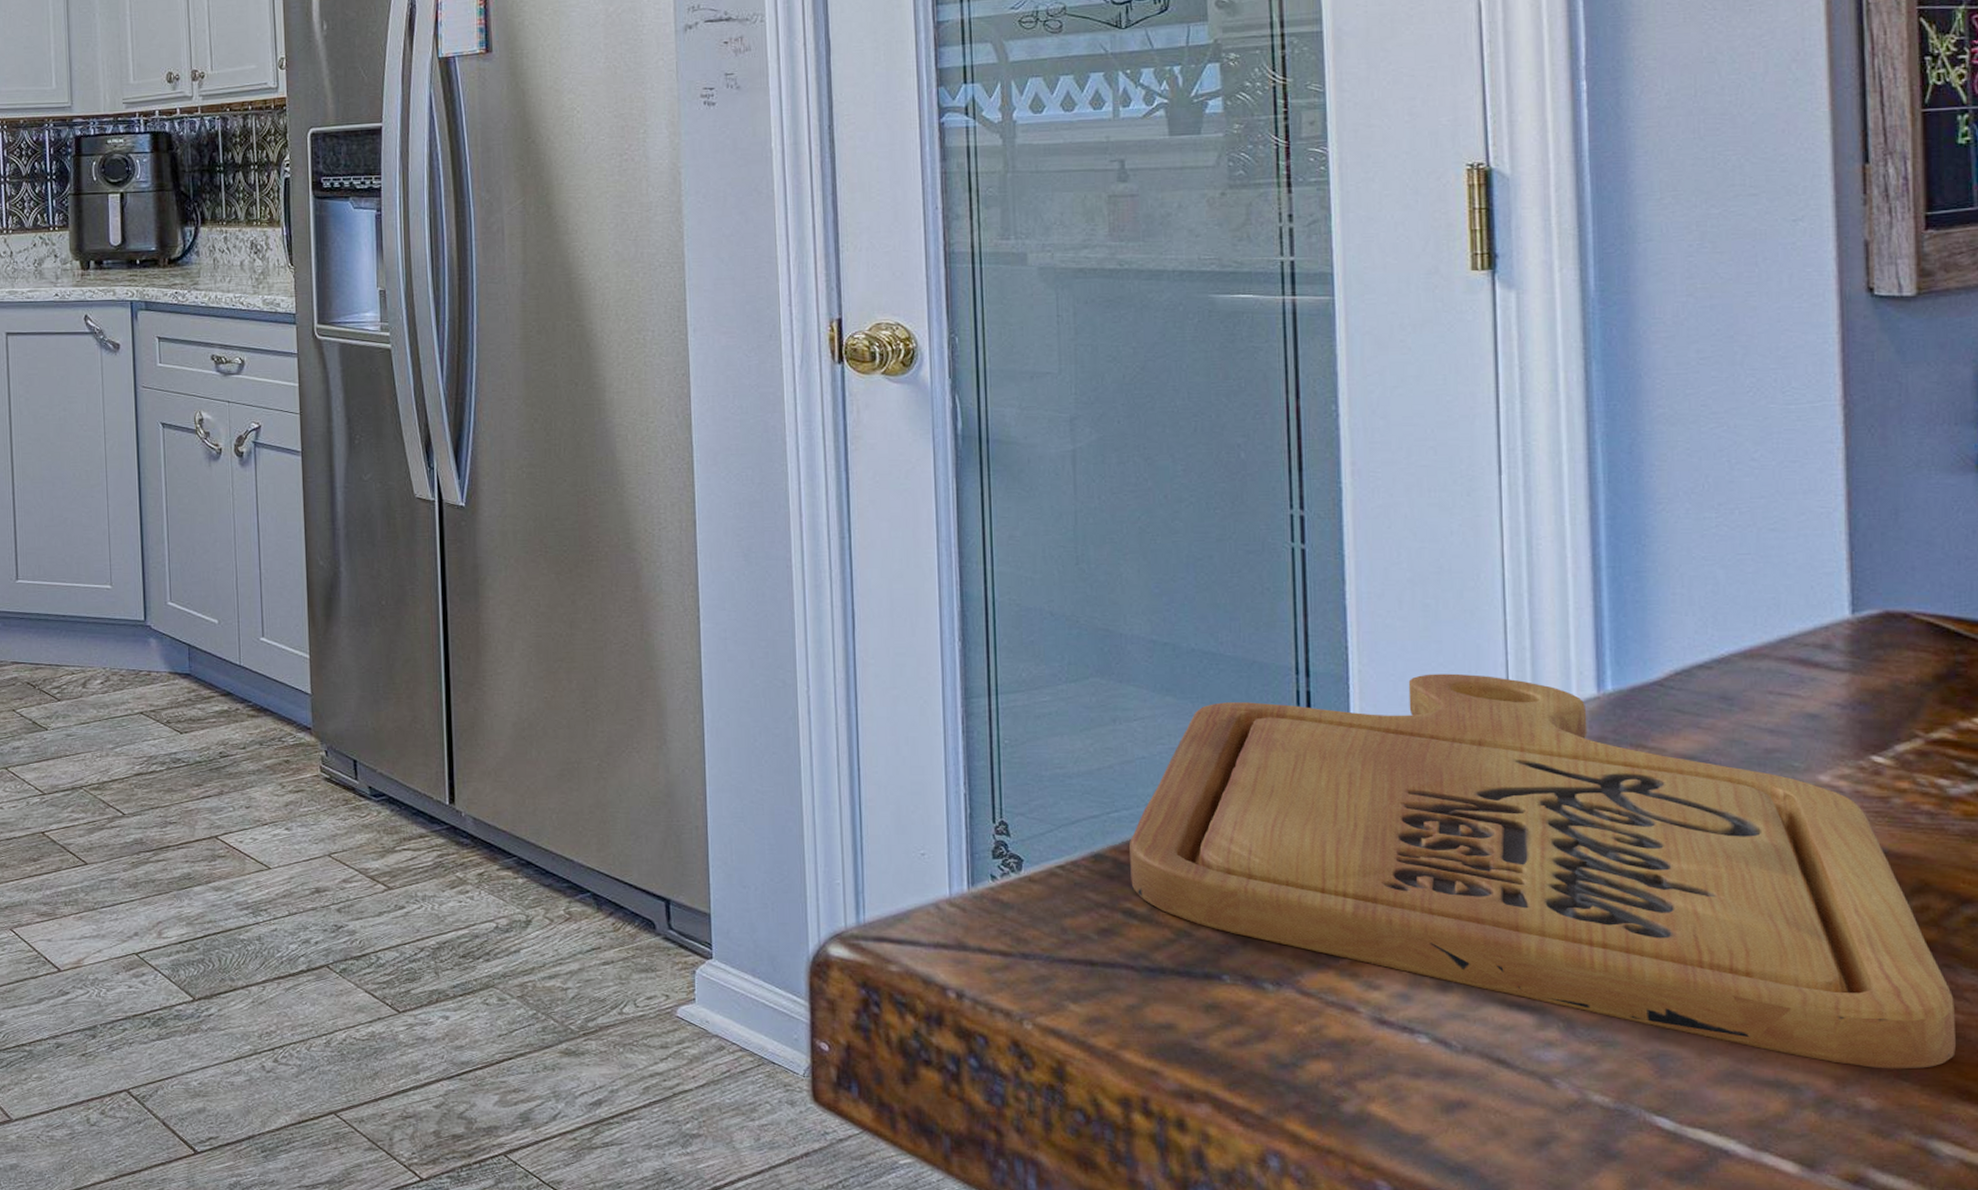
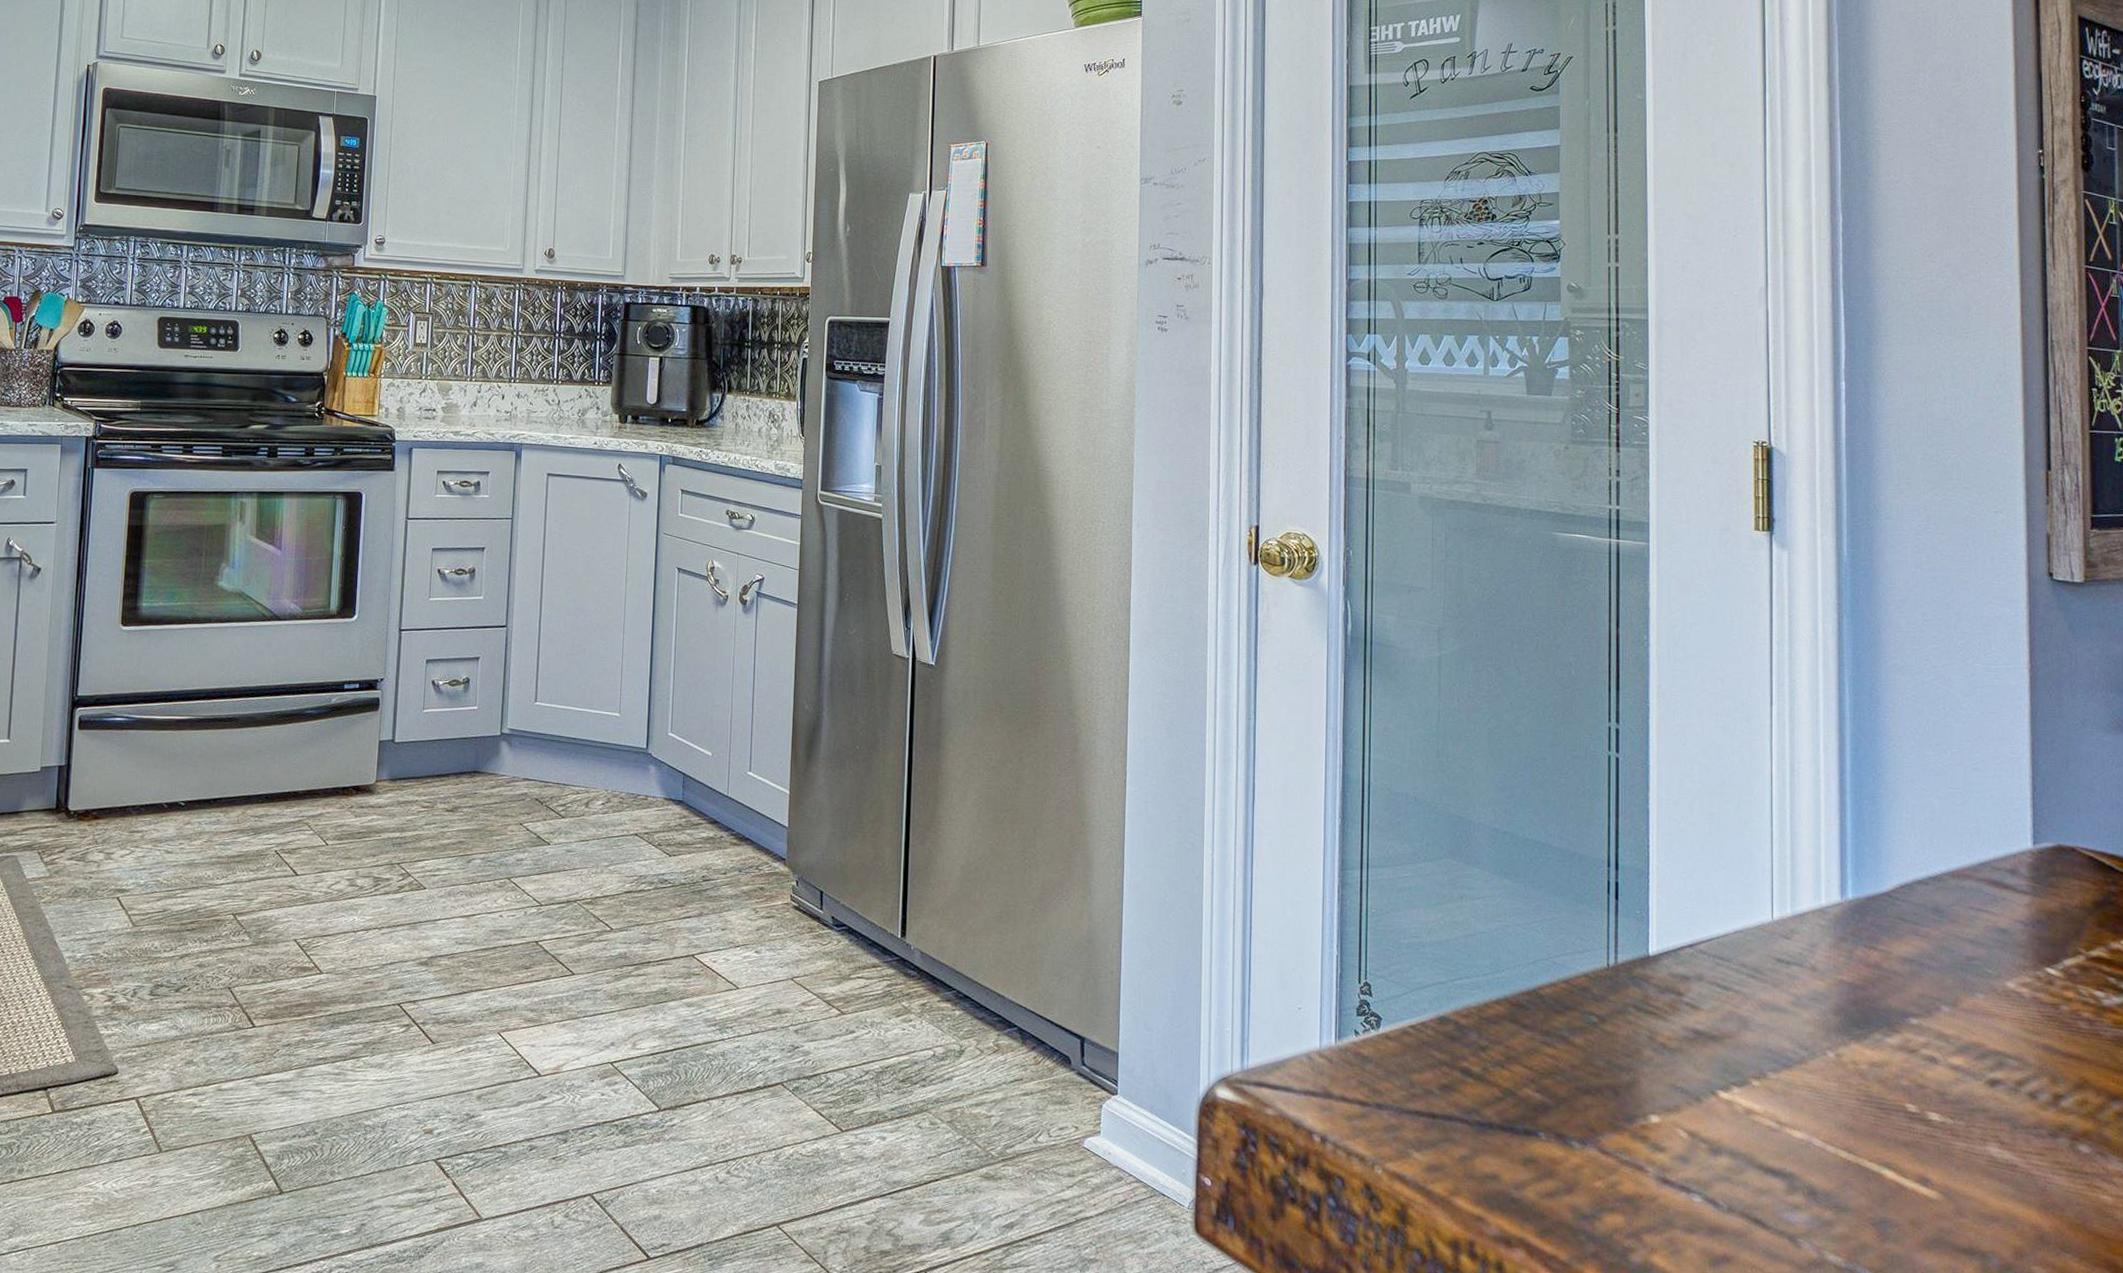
cutting board: present [1129,673,1956,1070] -> none [1468,873,2106,1243]

